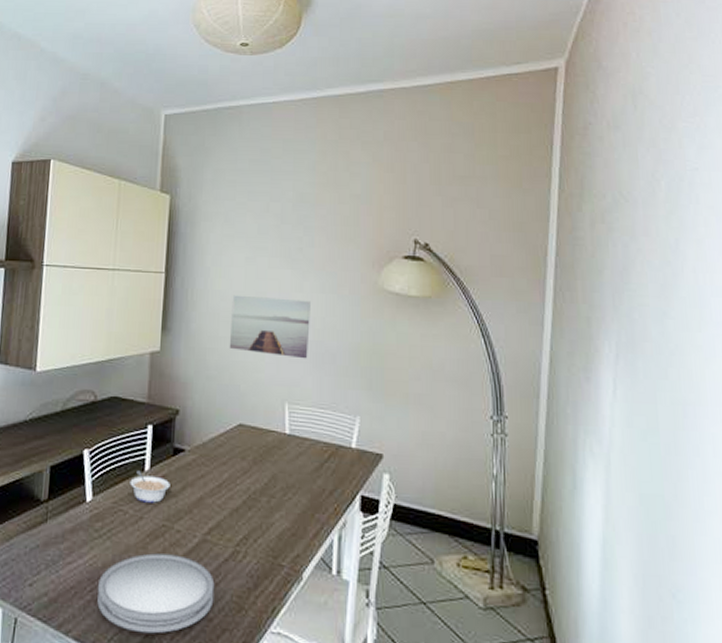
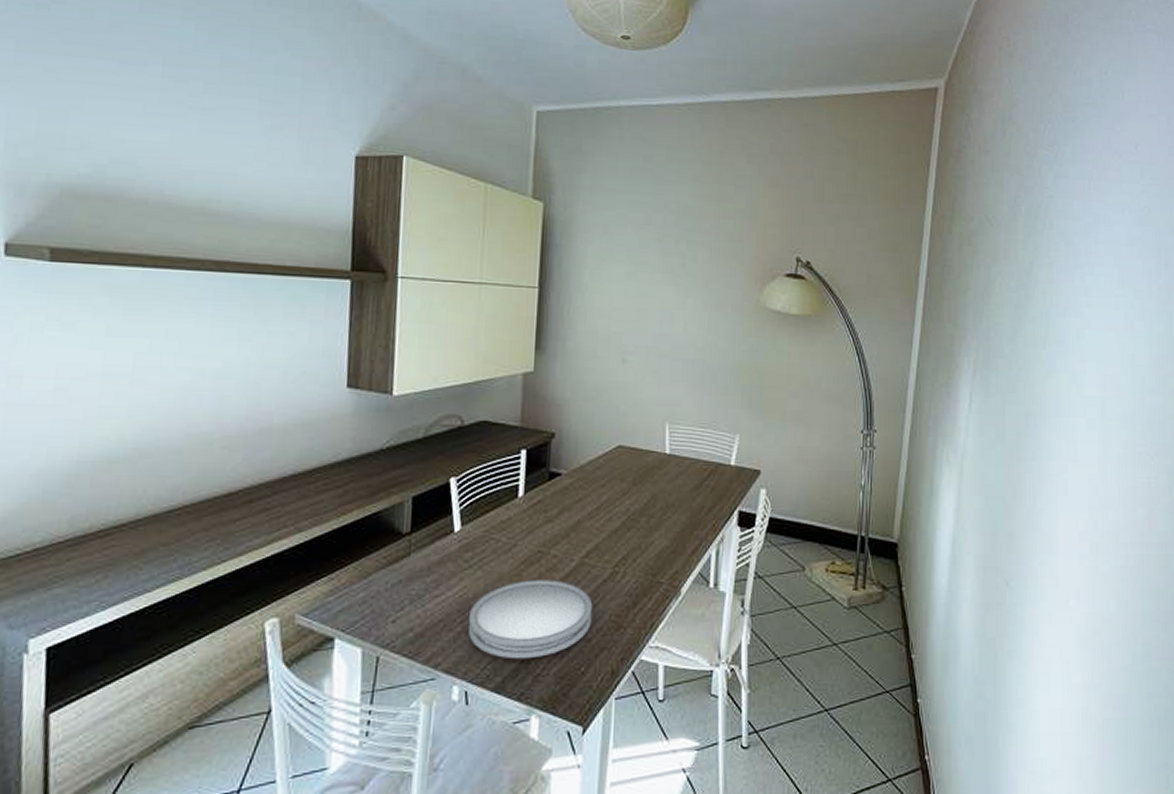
legume: present [130,470,170,503] -> none [502,497,546,529]
wall art: present [229,295,311,359] -> none [608,312,693,378]

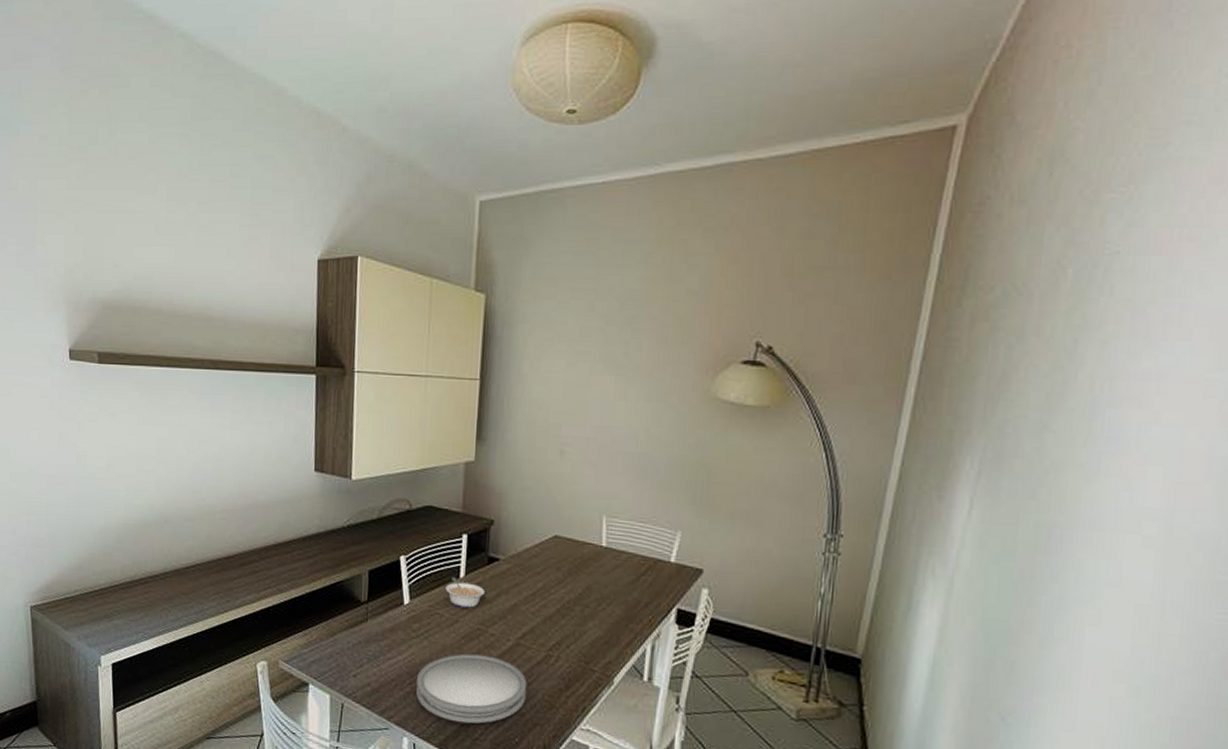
legume: none [502,497,546,529] -> present [445,577,485,608]

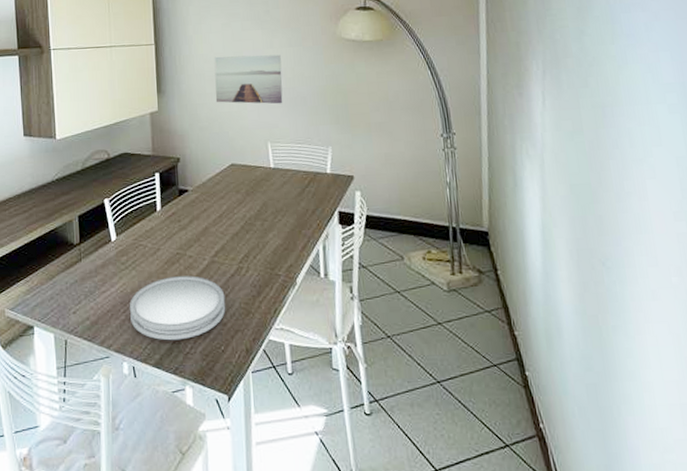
legume: present [445,577,485,608] -> none [146,211,180,237]
wall art: none [546,403,635,472] -> present [214,54,283,104]

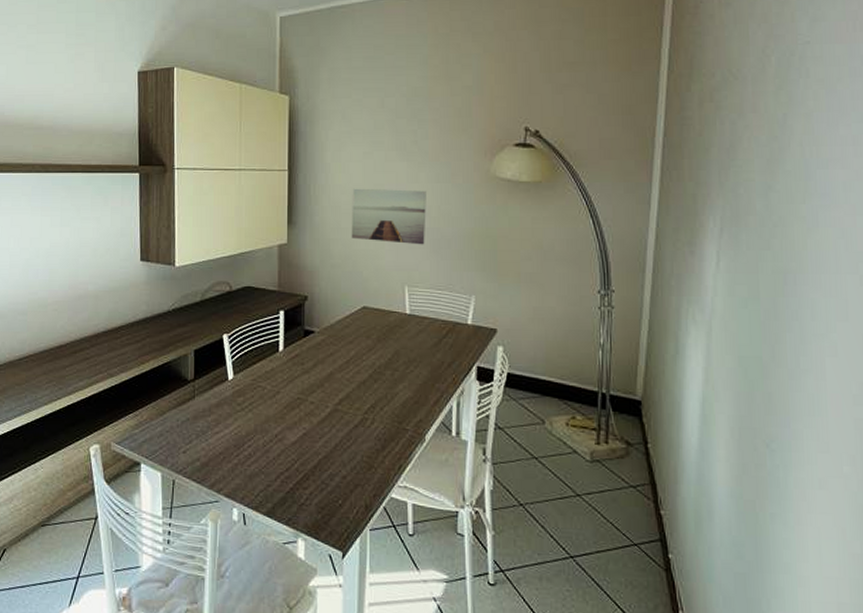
plate: present [129,275,226,341] -> none [242,422,347,490]

